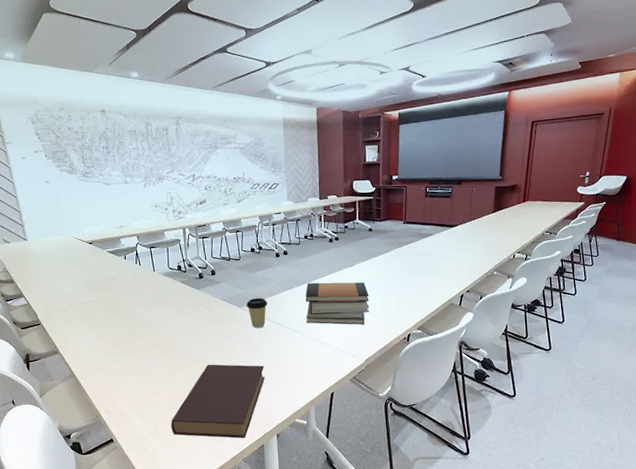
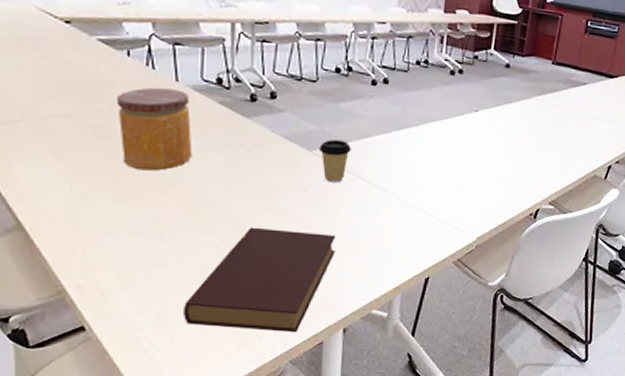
jar: none [120,277,167,332] -> present [116,87,193,171]
book stack: present [305,282,370,325] -> none [403,127,494,191]

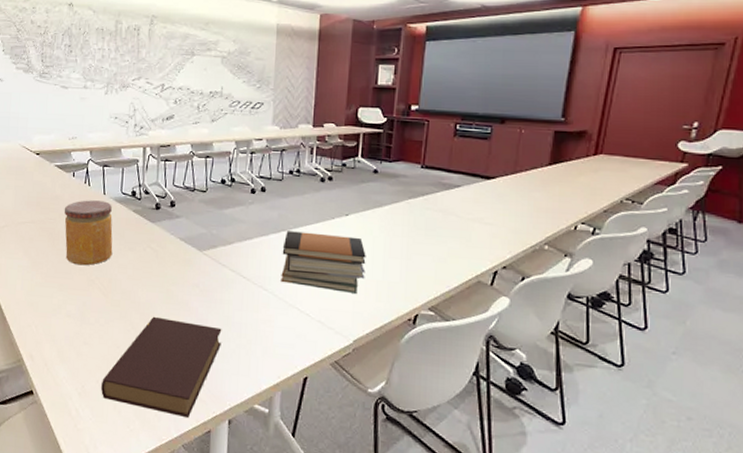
coffee cup: present [319,139,351,183] -> none [208,241,234,281]
book stack: none [403,127,494,191] -> present [281,231,366,294]

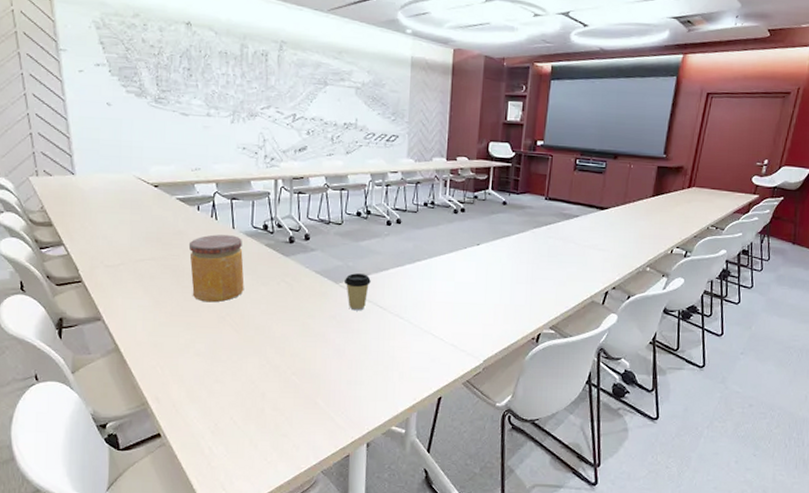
book: present [101,316,222,417] -> none [236,350,359,444]
coffee cup: none [208,241,234,281] -> present [345,273,371,311]
book stack: present [281,231,366,294] -> none [416,261,496,317]

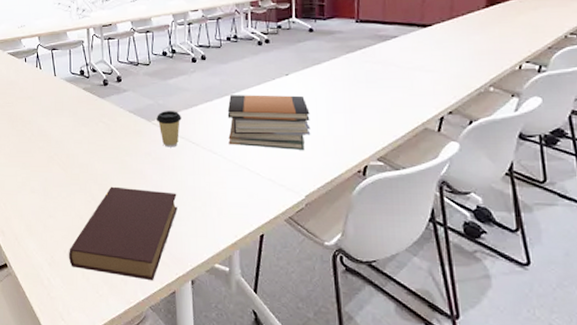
jar: present [188,234,244,303] -> none [19,82,68,144]
book: none [236,350,359,444] -> present [69,186,178,280]
book stack: none [416,261,496,317] -> present [227,94,311,150]

